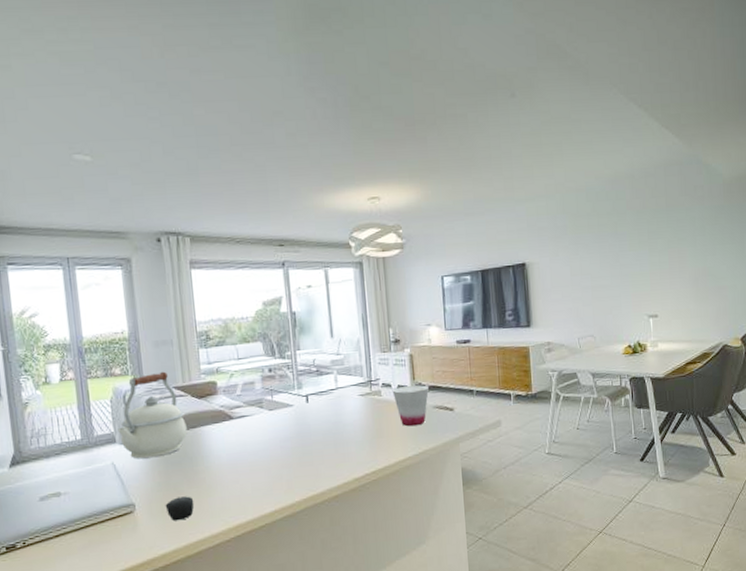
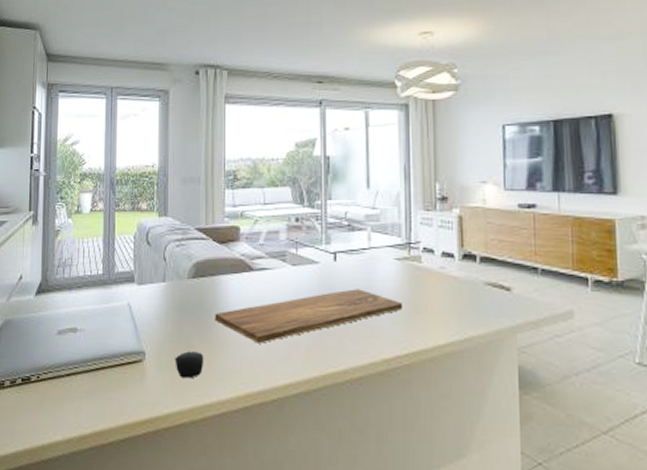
kettle: present [117,371,187,459] -> none [137,210,205,304]
cutting board: none [200,423,369,481] -> present [215,289,404,344]
cup: present [392,385,429,427] -> none [434,253,480,305]

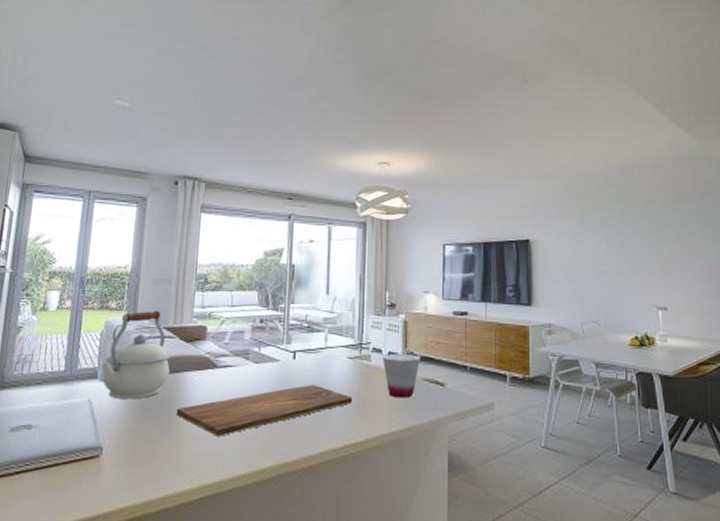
kettle: none [137,210,205,304] -> present [101,310,170,399]
computer mouse: present [175,351,204,379] -> none [132,445,163,473]
cup: none [434,253,480,305] -> present [382,353,420,398]

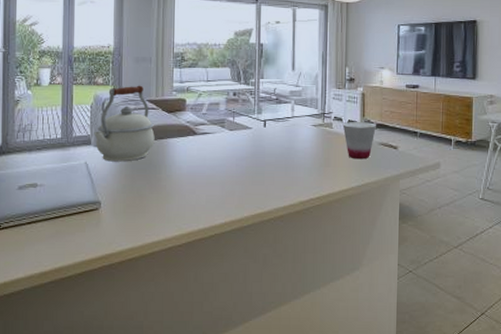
cutting board: present [176,385,353,437] -> none [163,148,317,192]

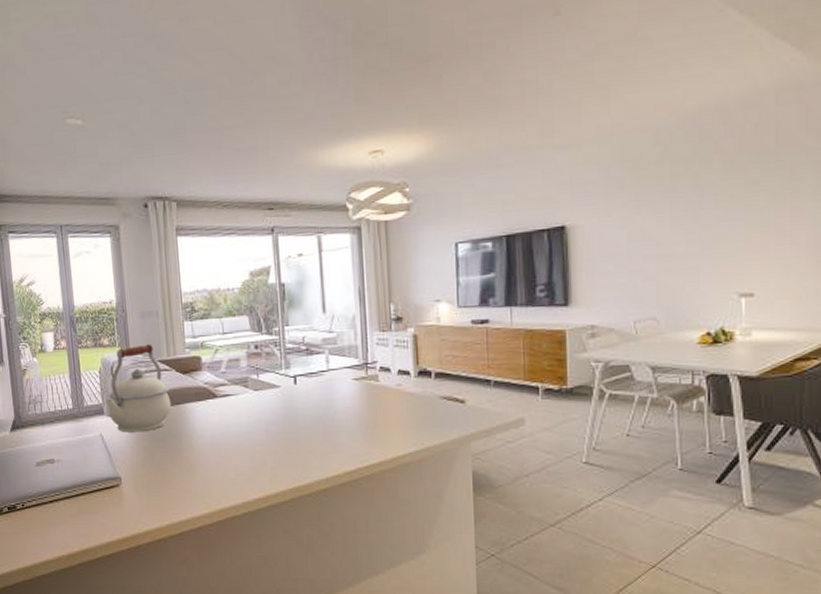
cup: present [342,121,376,159] -> none [391,370,435,418]

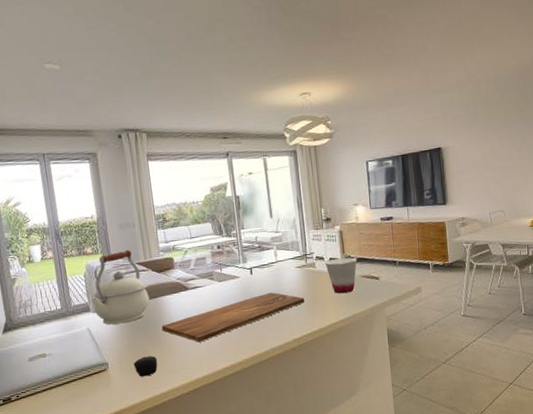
computer mouse: none [149,474,178,499] -> present [133,356,158,377]
cutting board: none [183,409,363,464] -> present [161,292,305,343]
cup: none [391,370,435,418] -> present [325,257,357,294]

